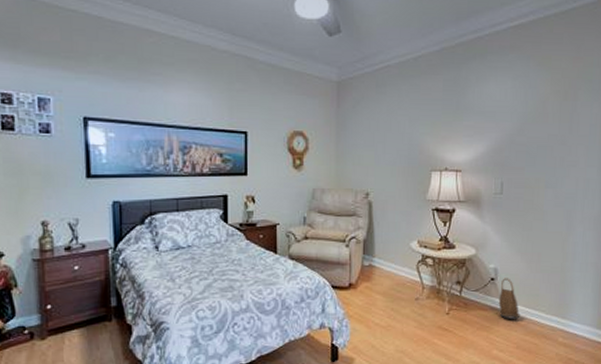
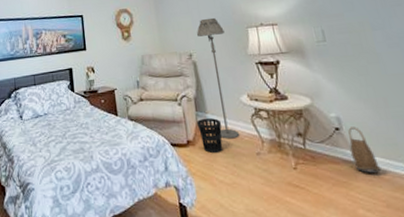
wastebasket: none [362,261,388,298] -> present [196,117,224,154]
floor lamp: none [378,155,407,284] -> present [197,17,240,139]

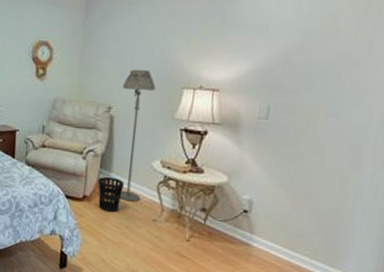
basket: present [348,126,382,173] -> none [249,212,277,259]

